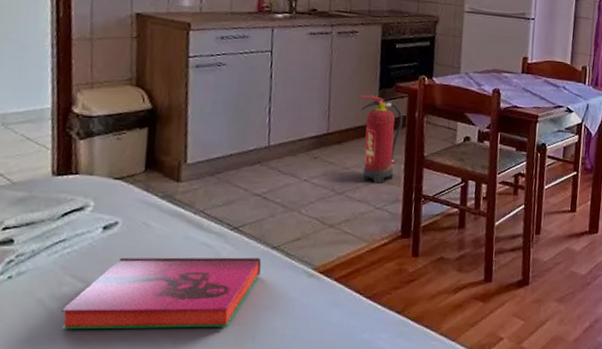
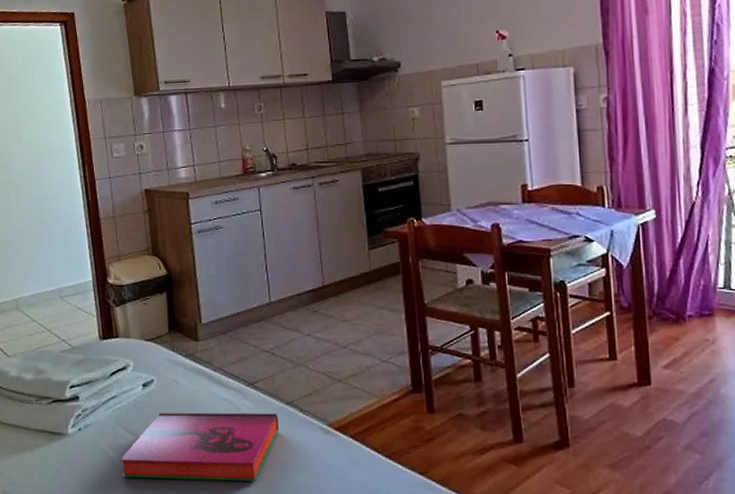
fire extinguisher: present [359,95,404,183] -> none [349,244,397,335]

